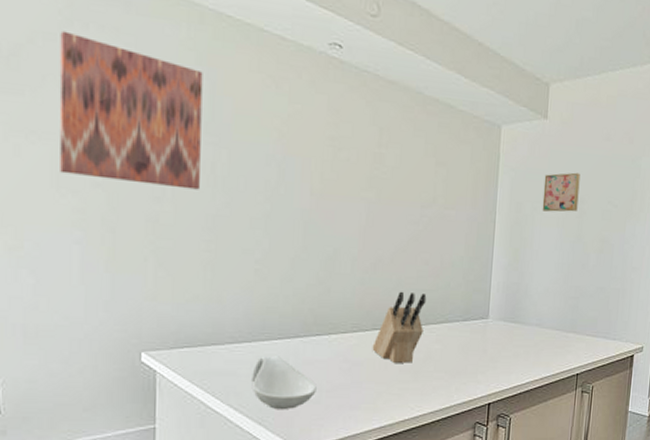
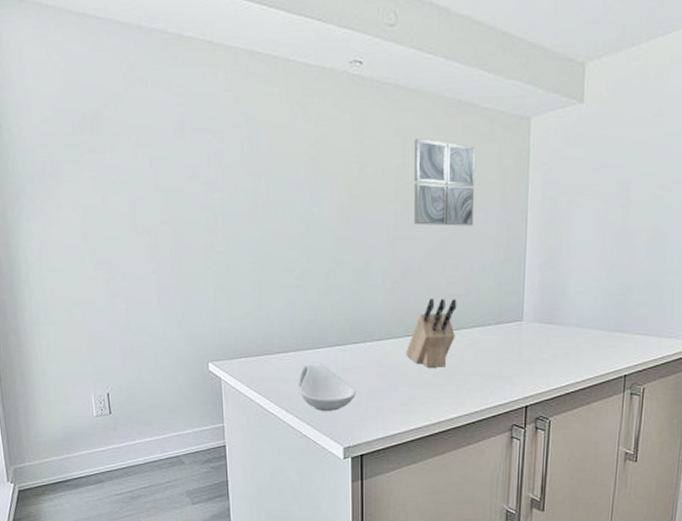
wall art: present [59,30,203,190] -> none [126,92,244,218]
wall art: none [387,130,450,222] -> present [414,138,475,226]
wall art: present [542,172,580,212] -> none [579,157,625,204]

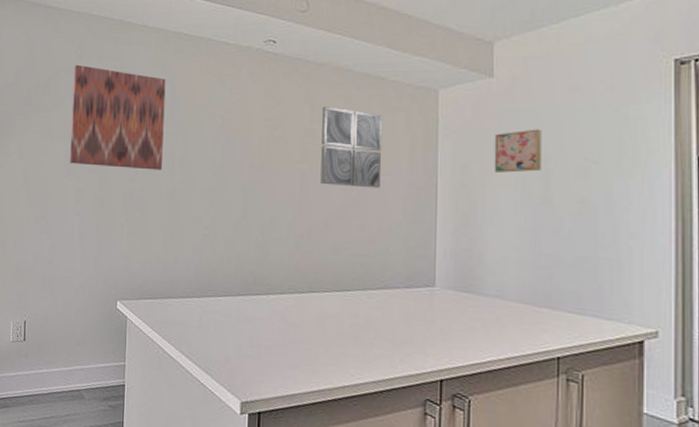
wall art: none [126,92,244,218] -> present [70,64,166,170]
spoon rest: present [299,363,356,411] -> none [200,310,256,362]
knife block: present [406,298,457,367] -> none [309,255,364,328]
wall art: none [579,157,625,204] -> present [494,129,542,173]

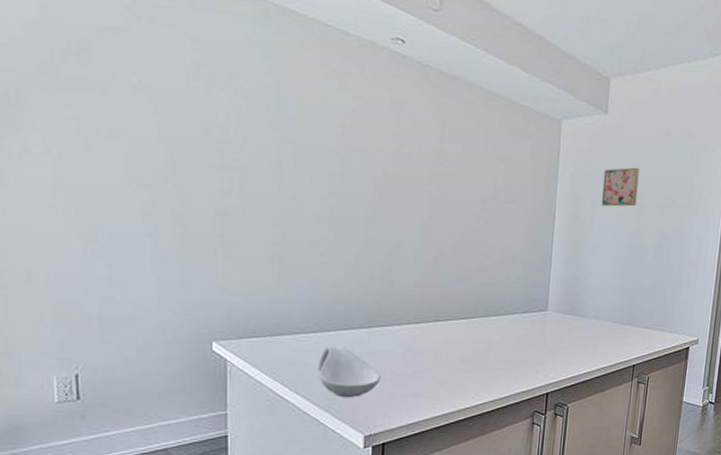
wall art: present [70,64,166,170] -> none [128,26,268,184]
spoon rest: none [200,310,256,362] -> present [318,345,381,397]
wall art: present [320,106,382,188] -> none [449,125,510,216]

